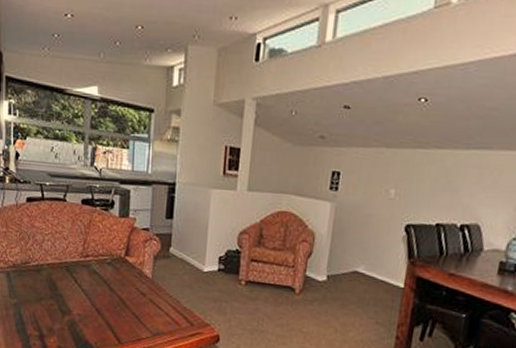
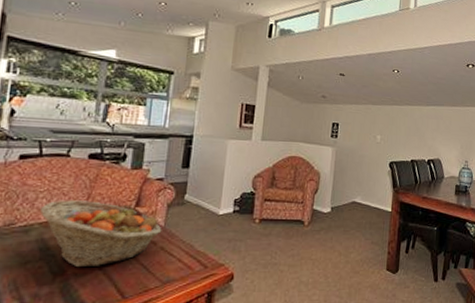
fruit basket: none [46,243,150,311] -> present [39,200,162,268]

